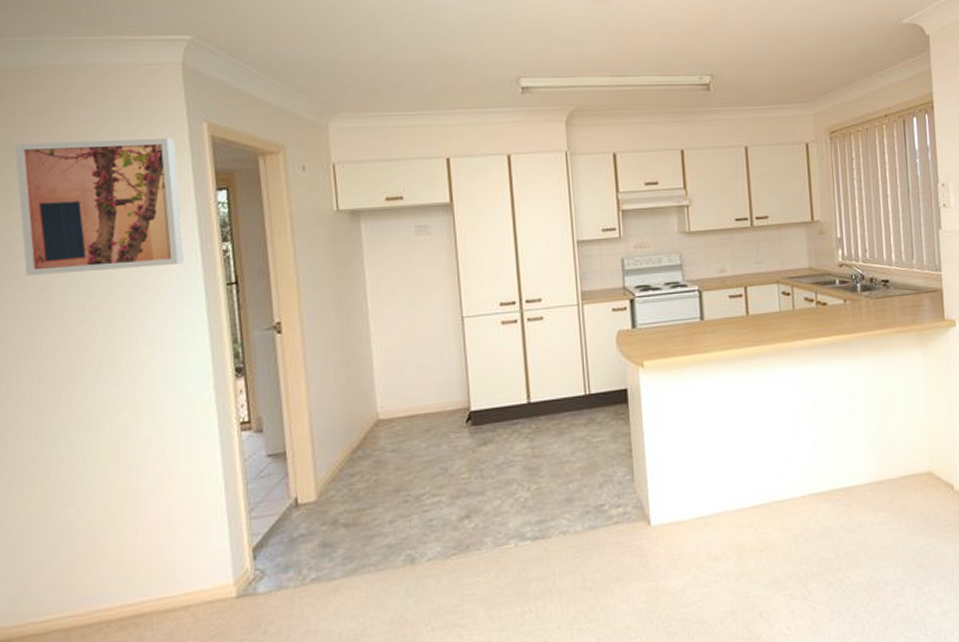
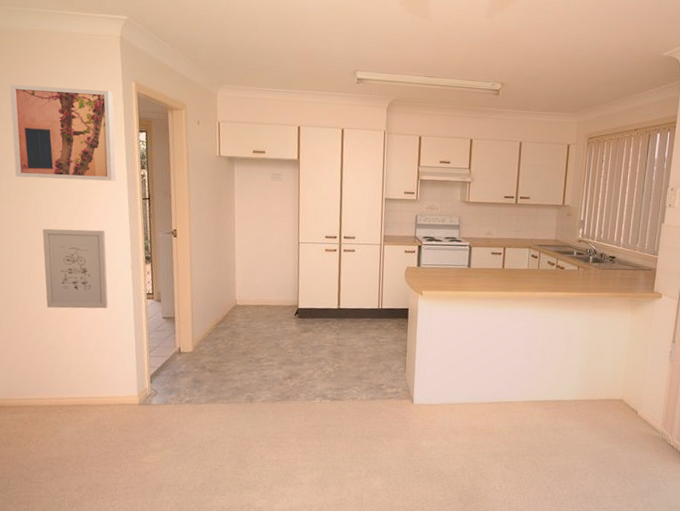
wall art: none [71,337,180,467] -> present [42,228,108,309]

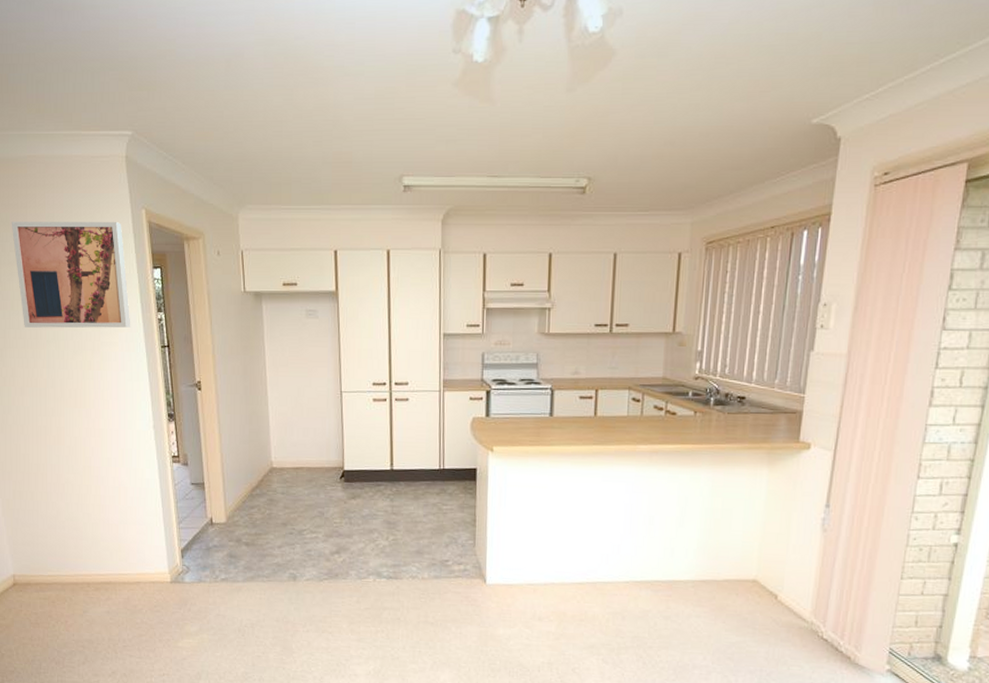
wall art: present [42,228,108,309] -> none [57,384,131,475]

